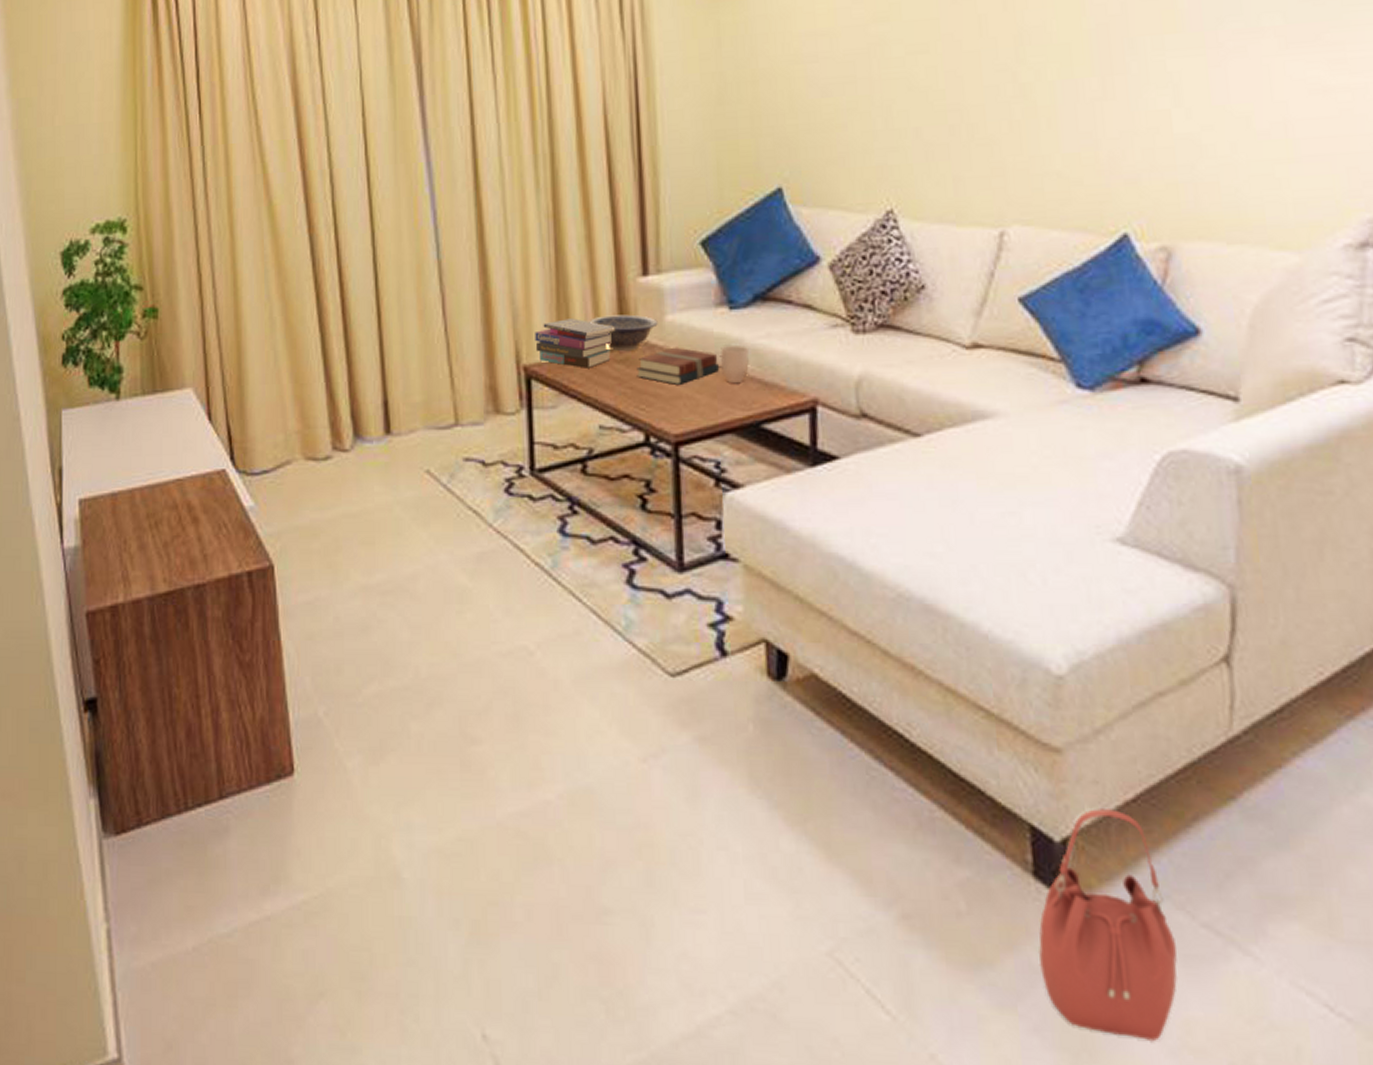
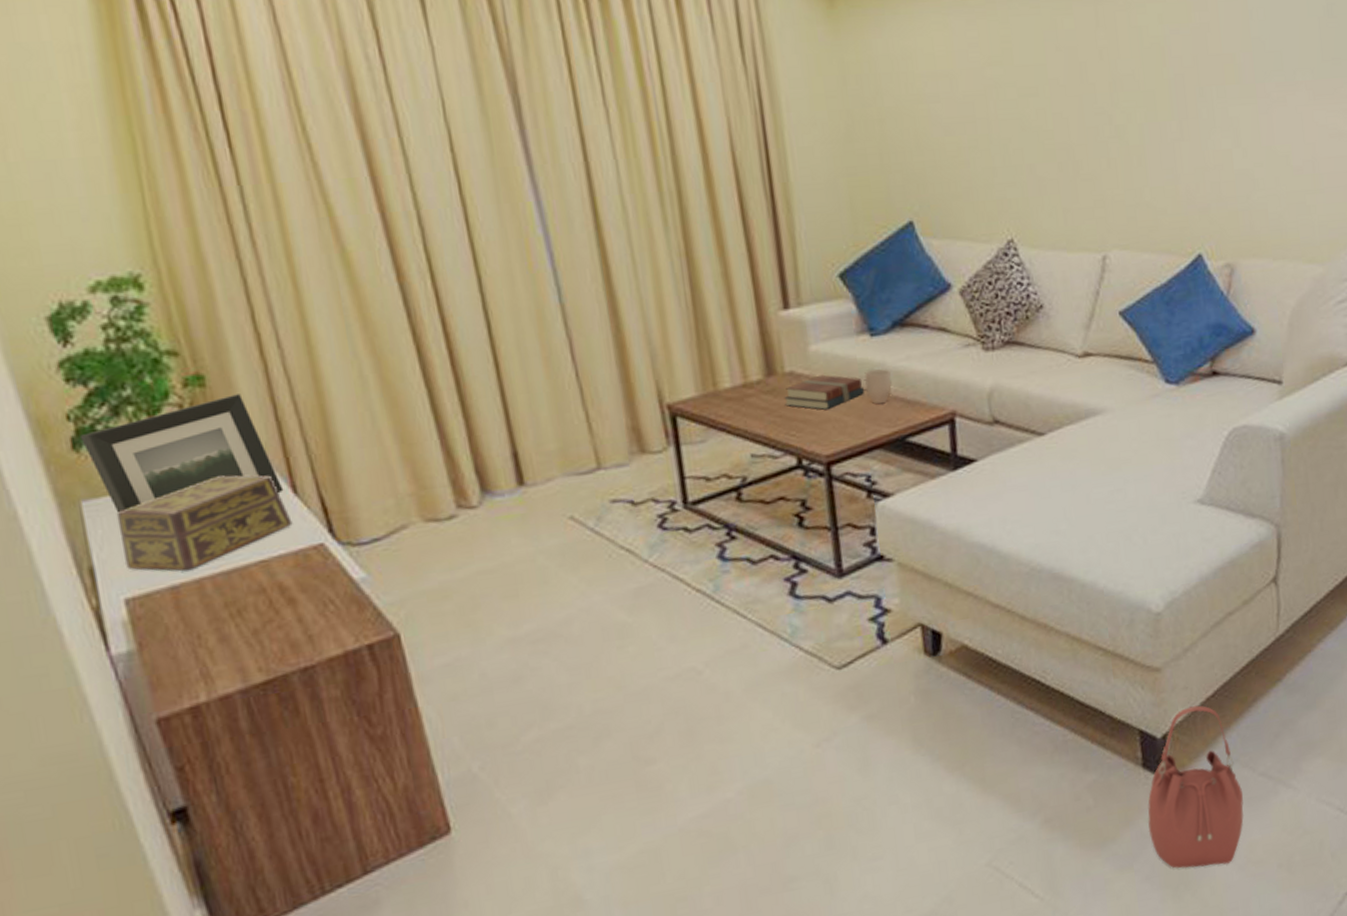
picture frame: none [68,327,202,423] -> present [79,394,284,514]
decorative box: none [83,398,205,481] -> present [116,475,293,571]
books: present [535,318,616,368] -> none [676,354,760,402]
decorative bowl: present [589,314,658,352] -> none [732,347,802,383]

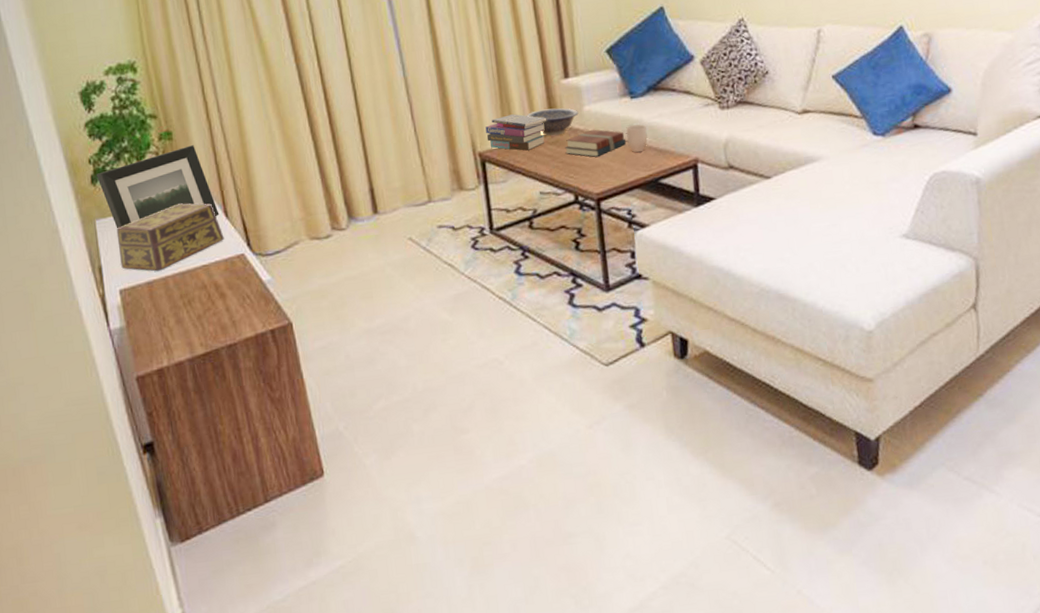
books: none [676,354,760,402] -> present [485,114,547,151]
decorative bowl: none [732,347,802,383] -> present [526,108,579,136]
handbag: present [1148,705,1244,868] -> none [864,413,950,557]

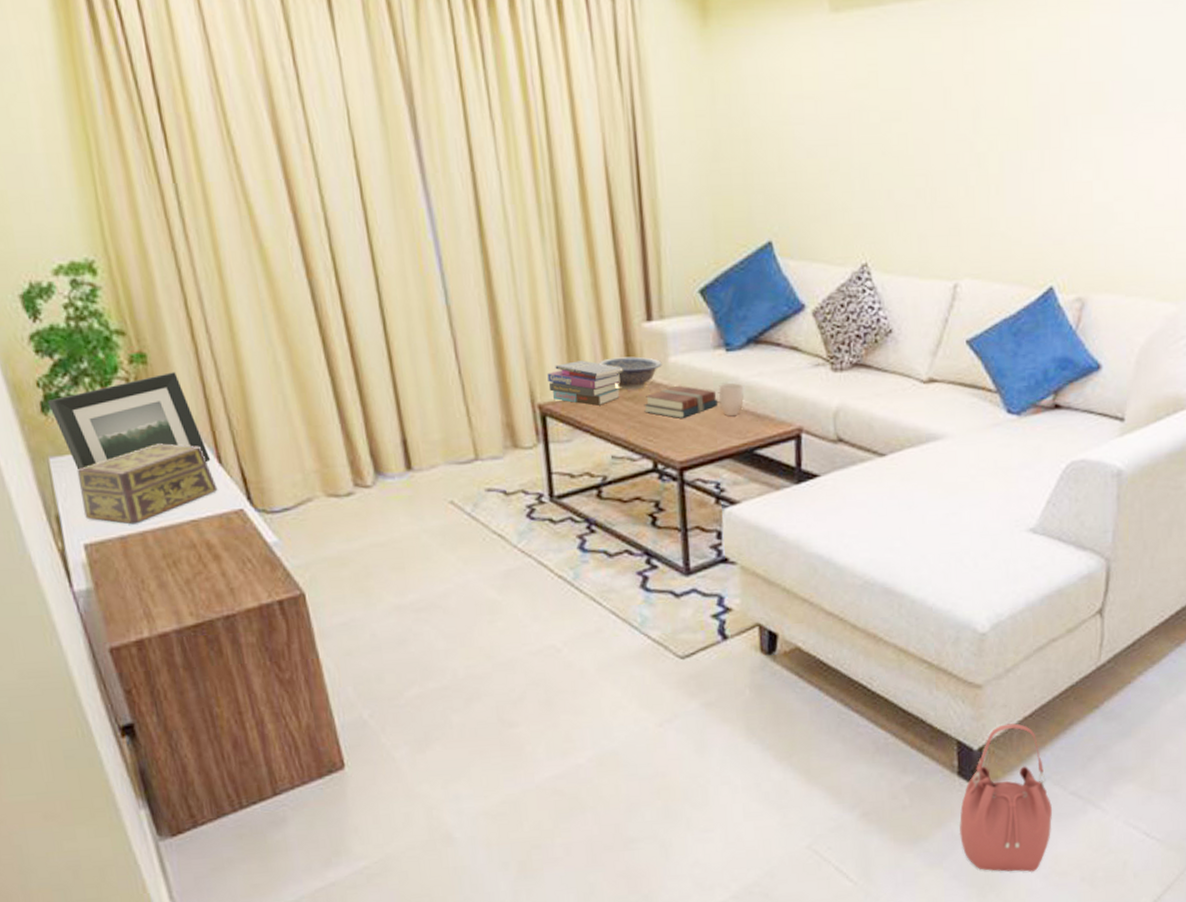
handbag: none [864,413,950,557] -> present [959,723,1053,872]

